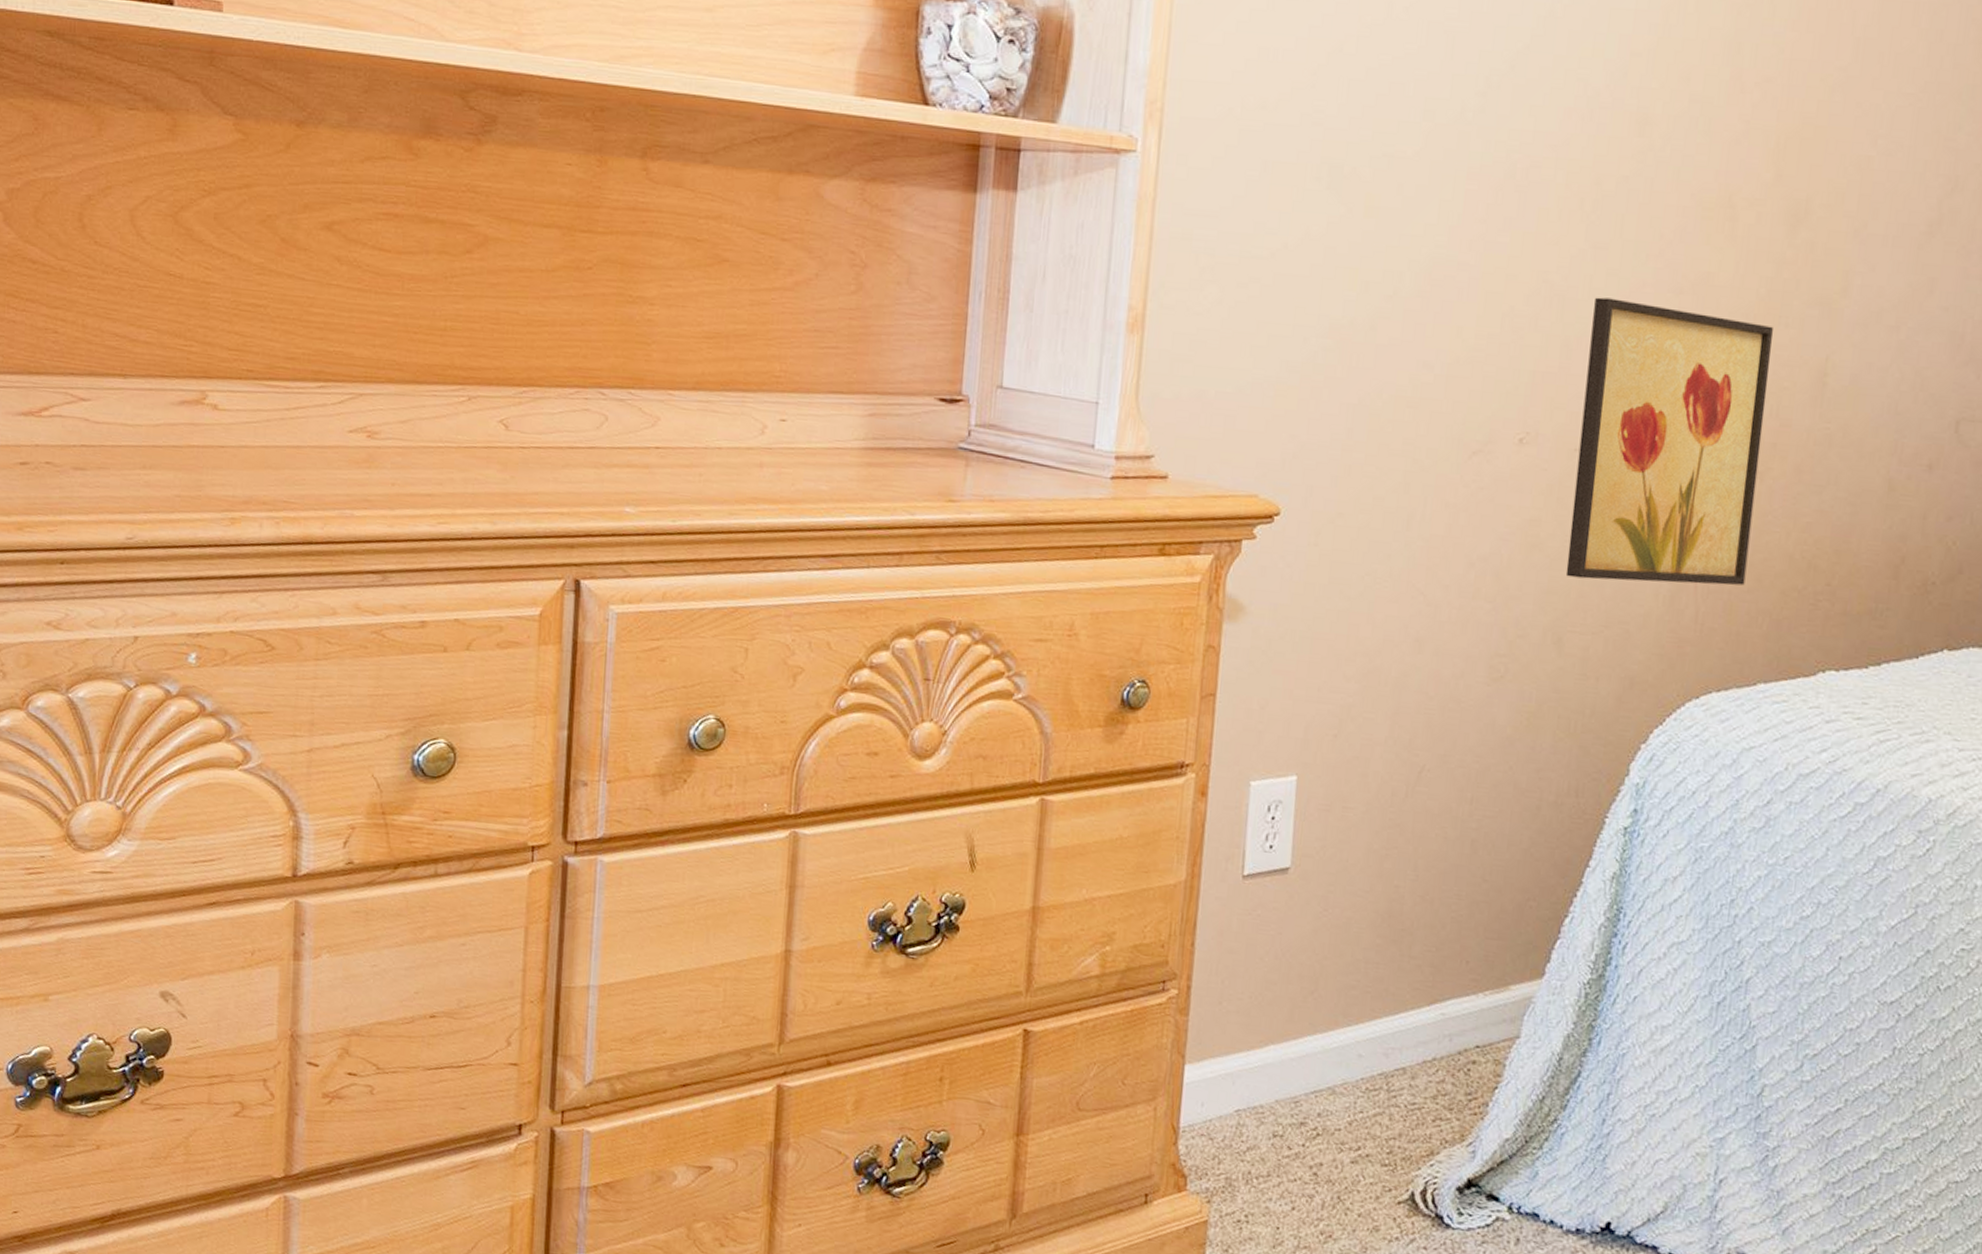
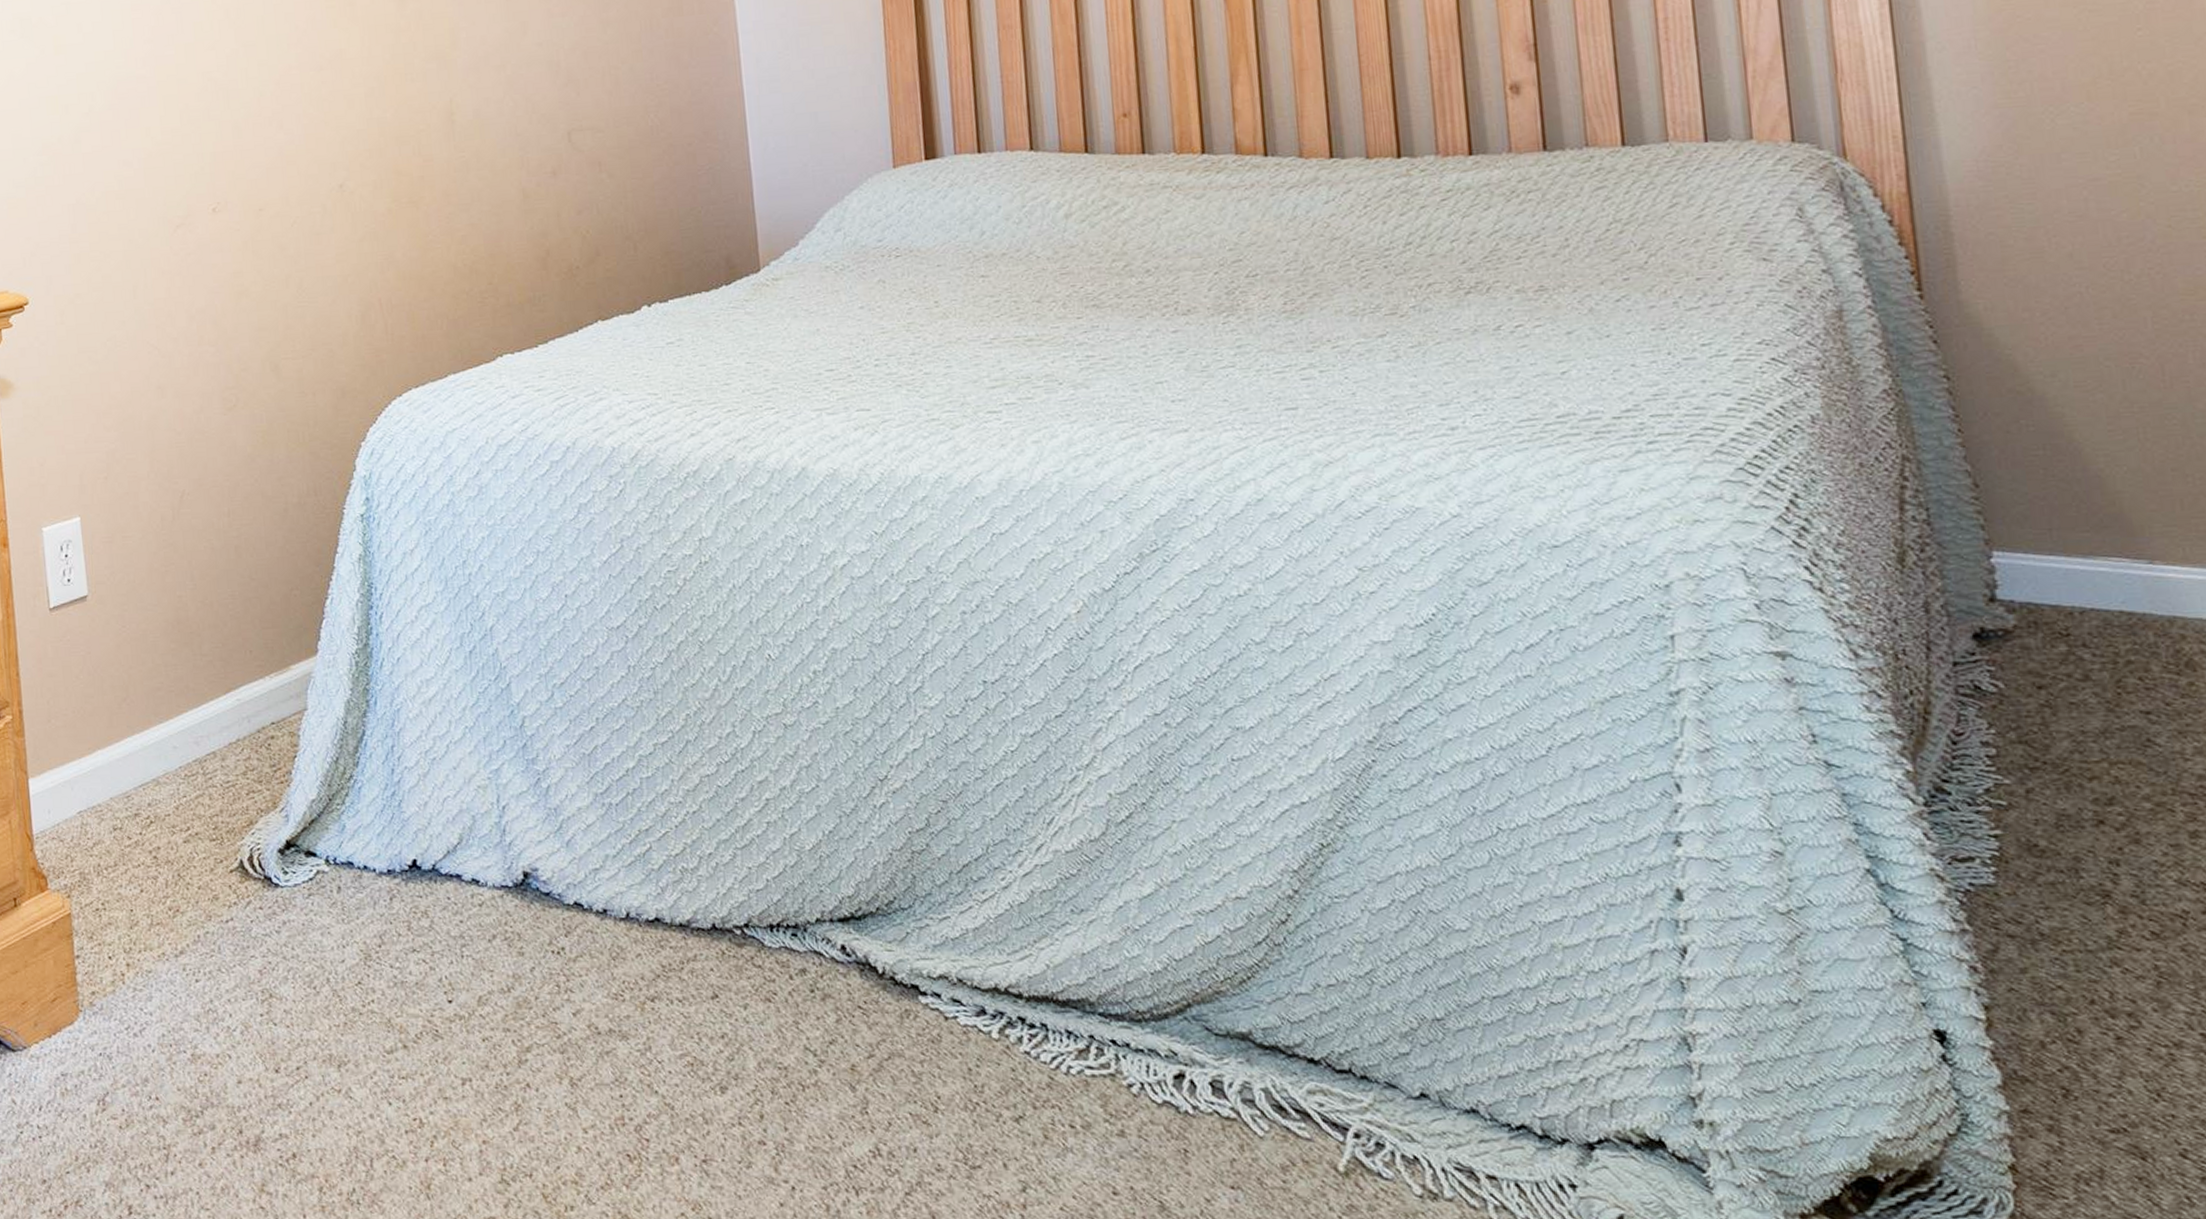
wall art: present [1565,297,1773,586] -> none [253,82,421,314]

